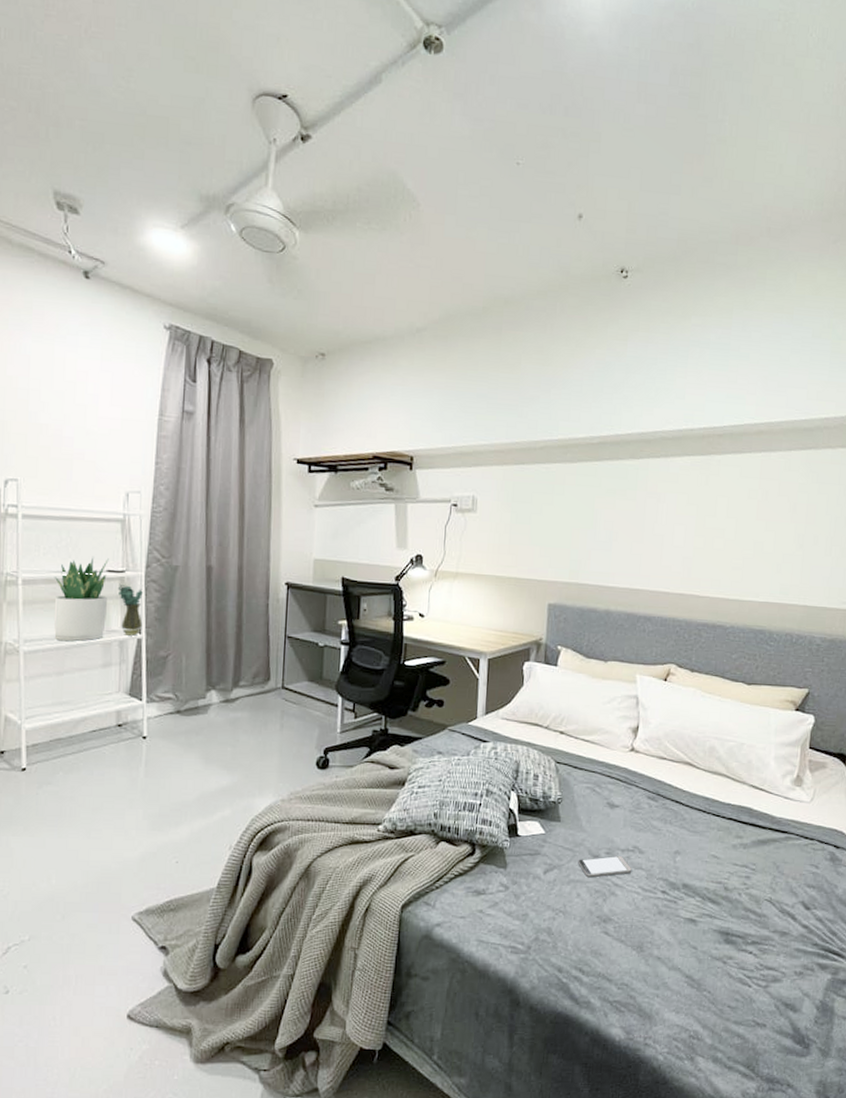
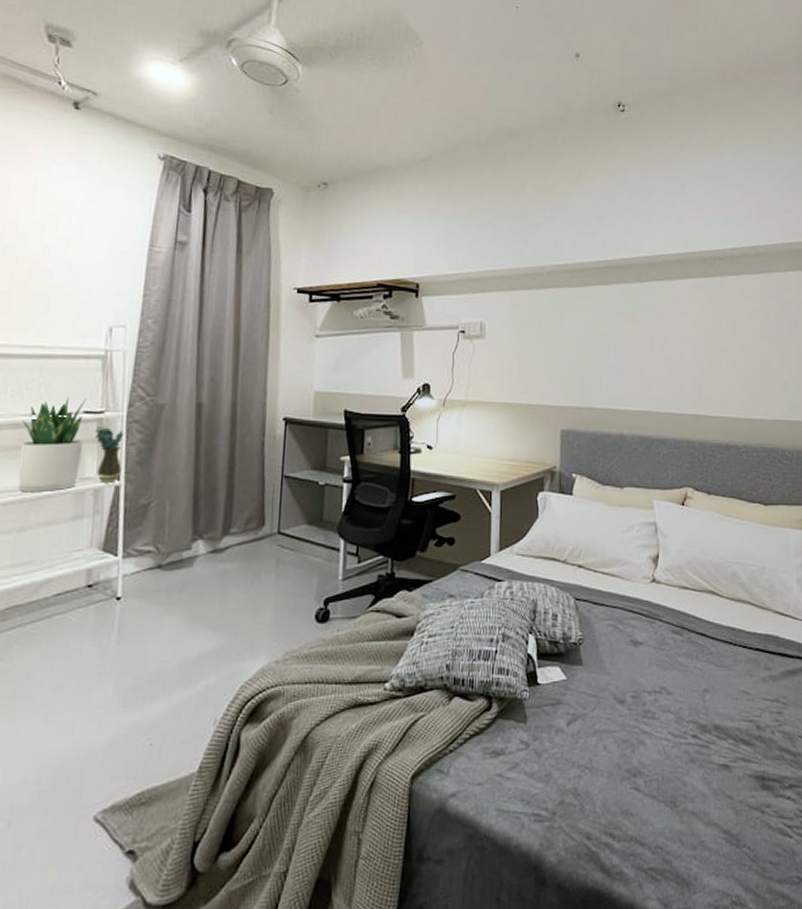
smartphone: present [578,855,632,878] -> none [603,698,660,727]

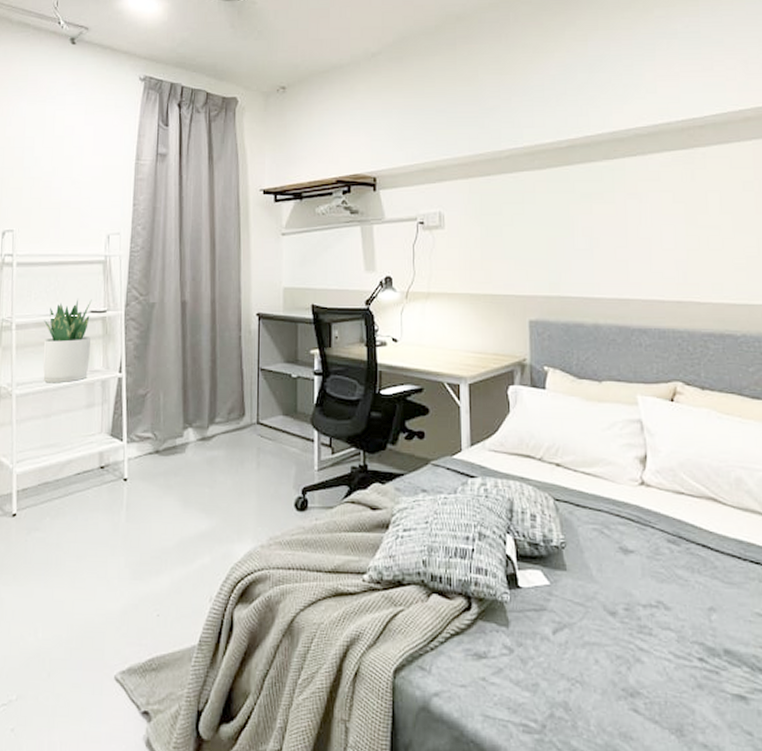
vase: present [94,425,124,483] -> none [100,323,123,375]

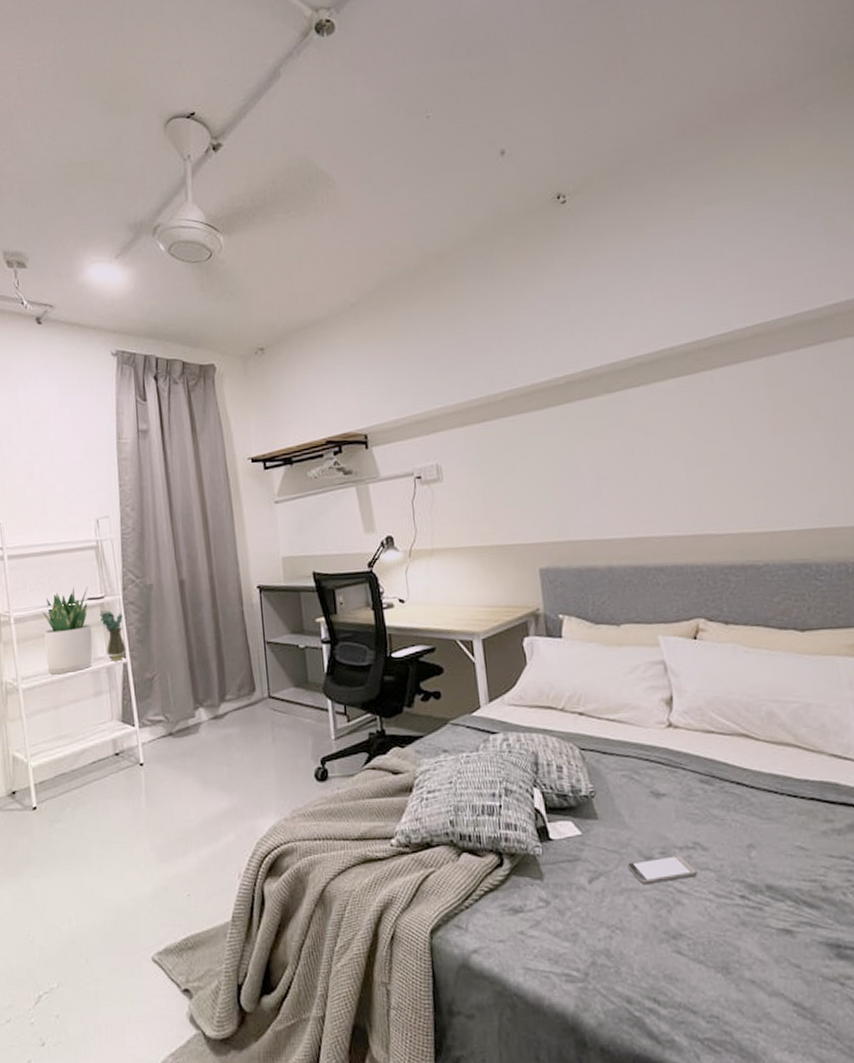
vase: none [100,323,123,375] -> present [99,610,126,661]
smartphone: none [592,612,659,640] -> present [627,854,698,885]

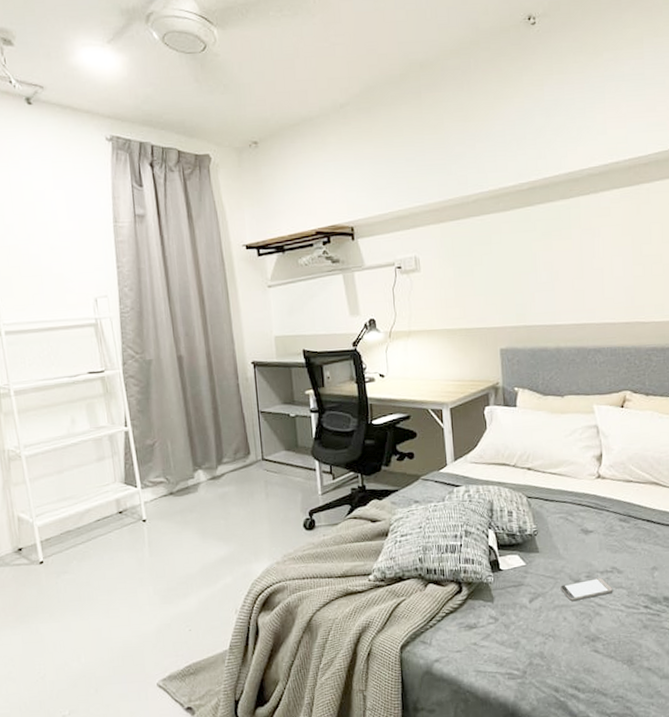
planter: present [41,586,93,675] -> none [41,361,95,442]
vase: present [99,610,126,661] -> none [100,383,128,430]

